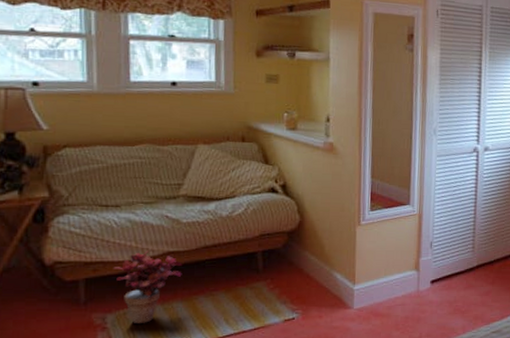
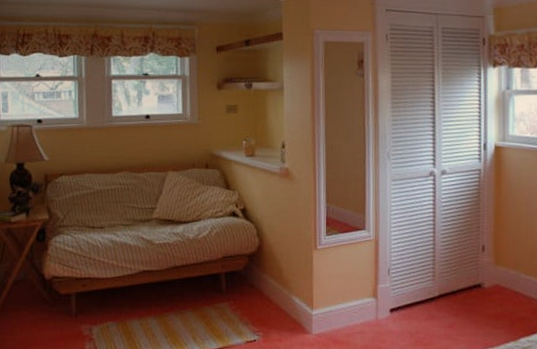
potted plant: present [114,251,183,324] -> none [99,269,156,337]

